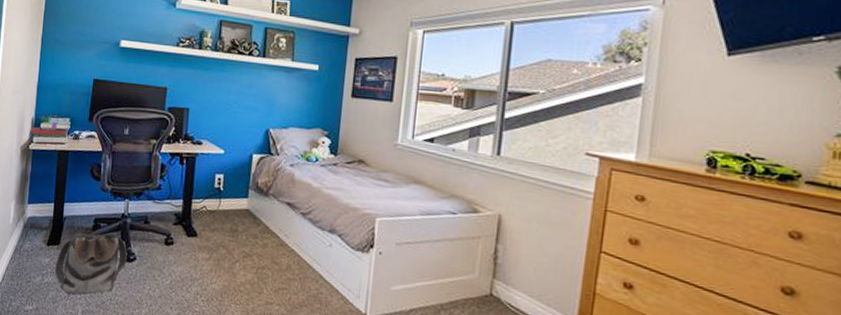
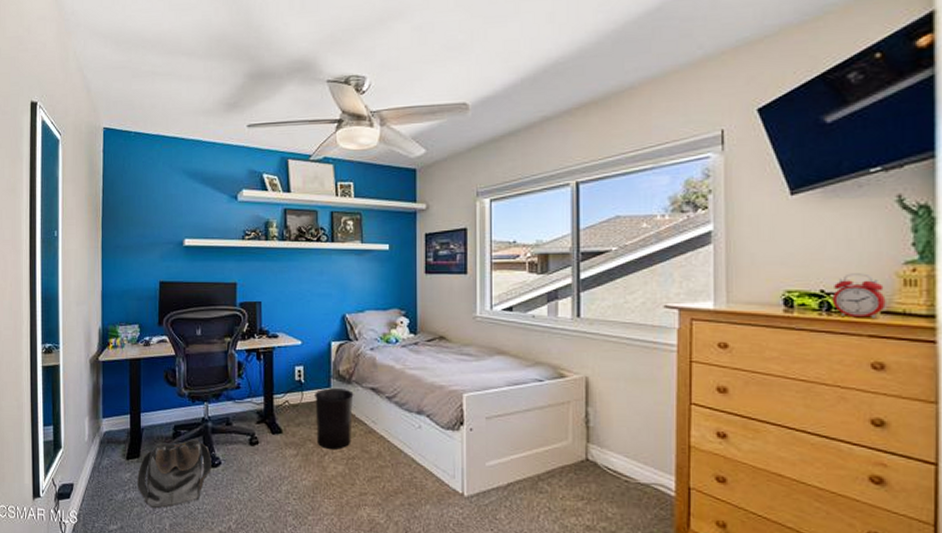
books: present [30,121,70,145] -> none [98,330,139,355]
waste bin: none [229,198,270,258] -> present [315,388,354,449]
alarm clock: none [757,140,813,189] -> present [832,273,886,320]

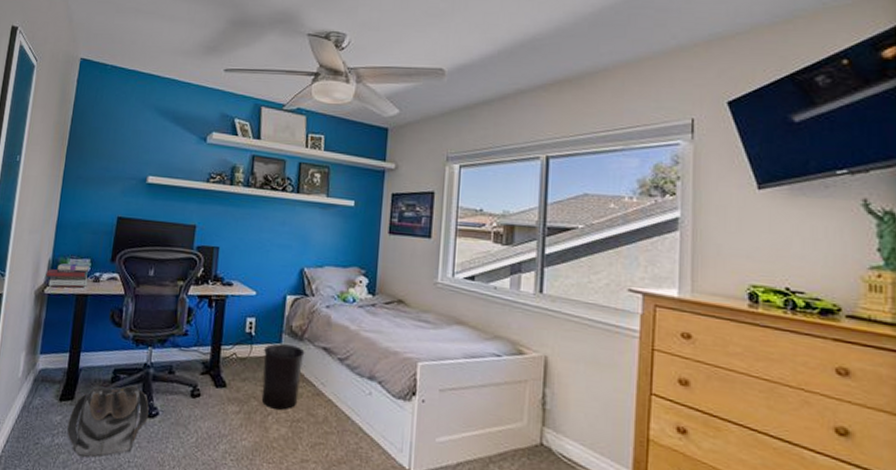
books: none [98,330,139,355] -> present [45,263,90,288]
alarm clock: present [832,273,886,320] -> none [798,273,851,323]

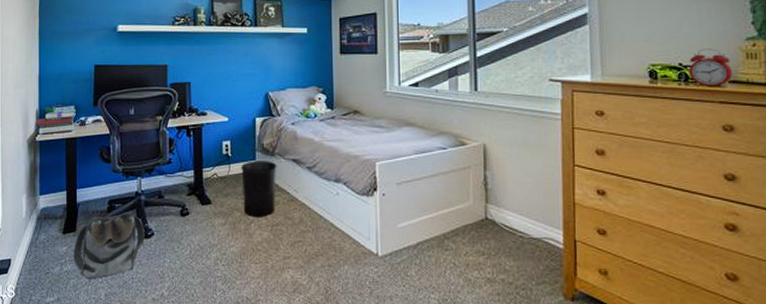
alarm clock: none [798,273,851,323] -> present [689,48,733,88]

